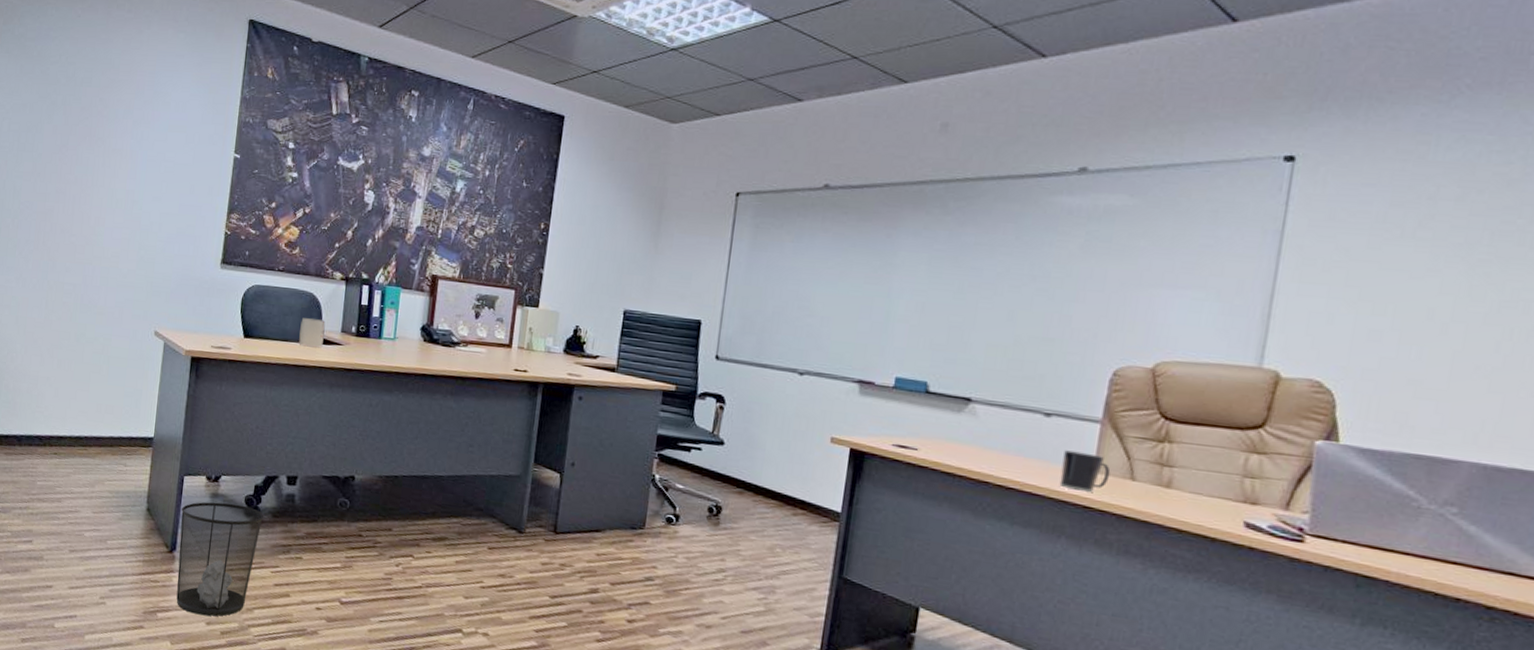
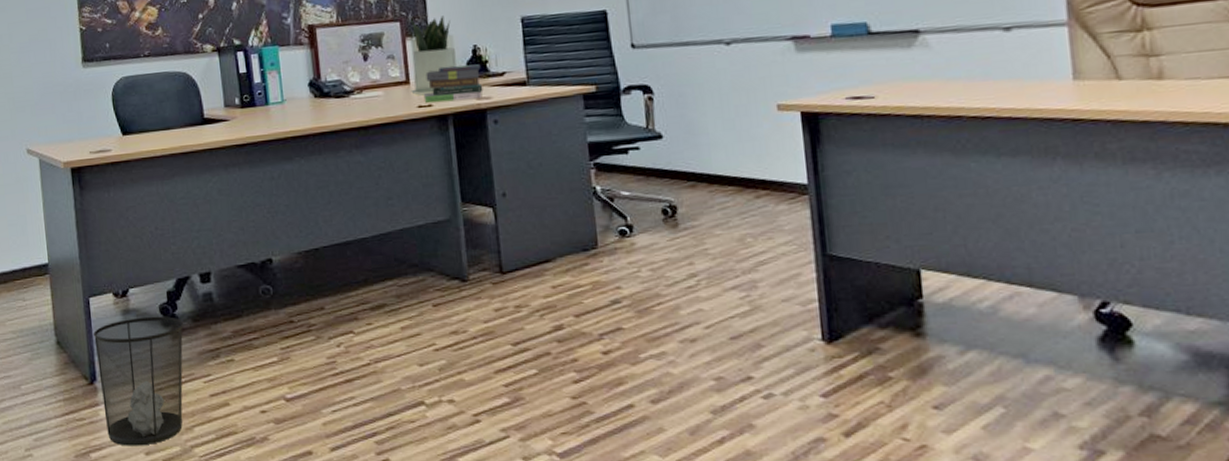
mug: present [299,318,326,348] -> none [179,98,208,131]
planter: none [511,290,560,362] -> present [410,15,456,96]
books: none [520,338,579,375] -> present [423,64,484,104]
mug: present [1059,450,1111,493] -> none [1035,60,1093,105]

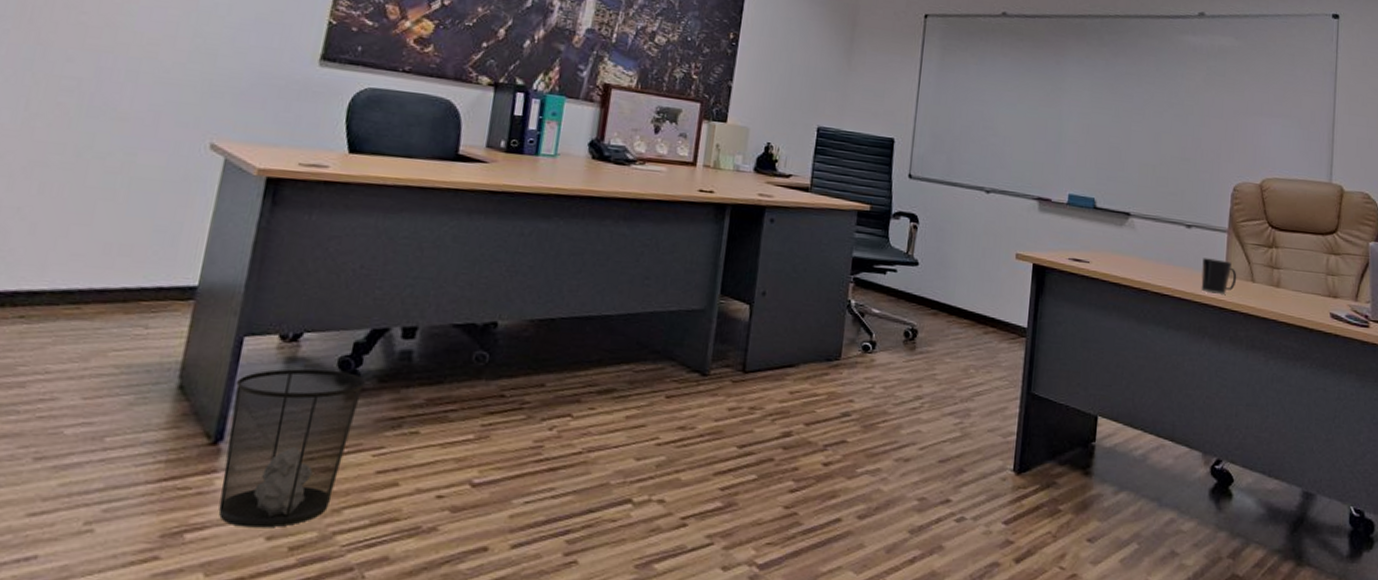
planter: present [410,15,456,96] -> none [695,103,751,181]
books: present [423,64,484,104] -> none [706,156,770,195]
mug: none [1035,60,1093,105] -> present [1201,258,1237,296]

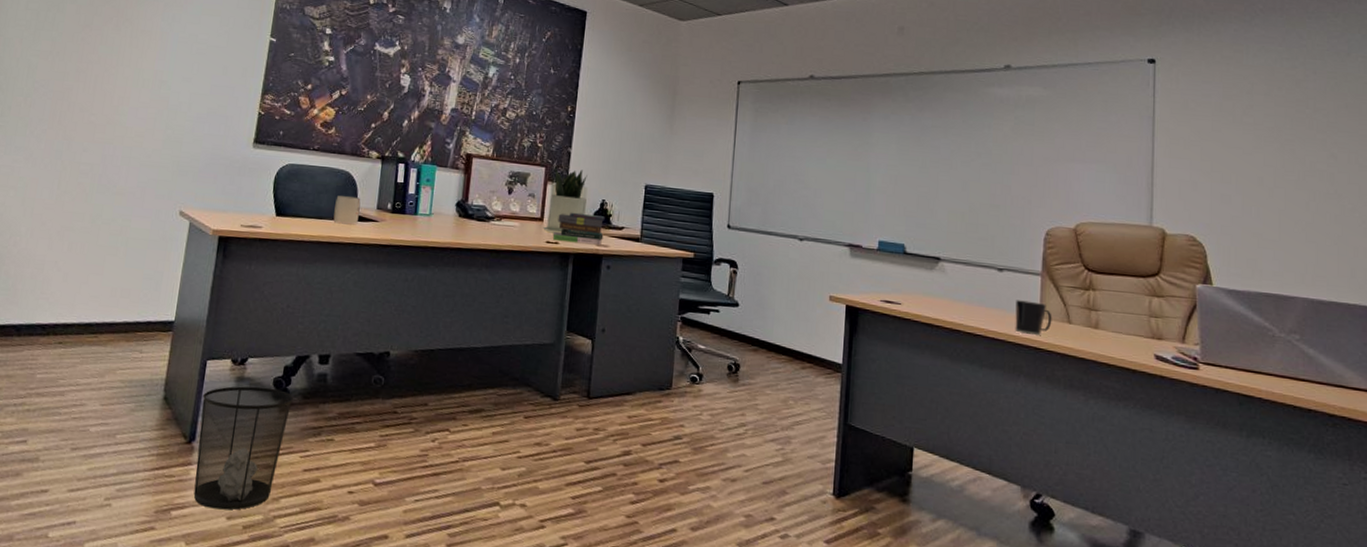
mug: none [427,129,466,167] -> present [333,196,361,225]
planter: none [695,103,751,181] -> present [543,167,587,234]
books: none [706,156,770,195] -> present [552,212,605,245]

